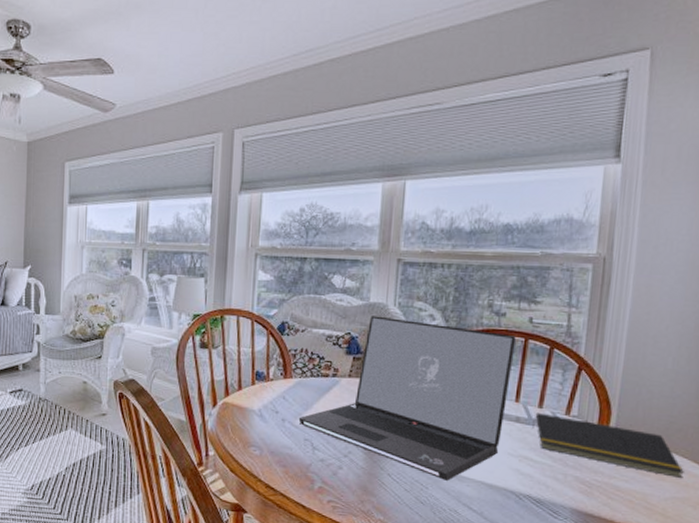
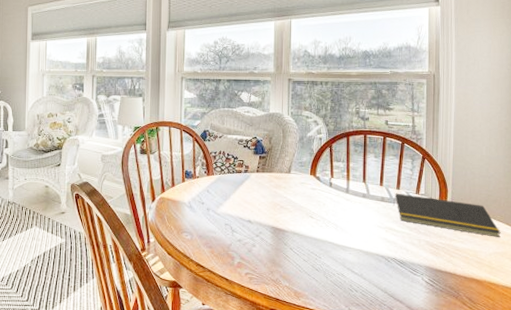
laptop: present [298,316,517,481] -> none [220,123,378,251]

